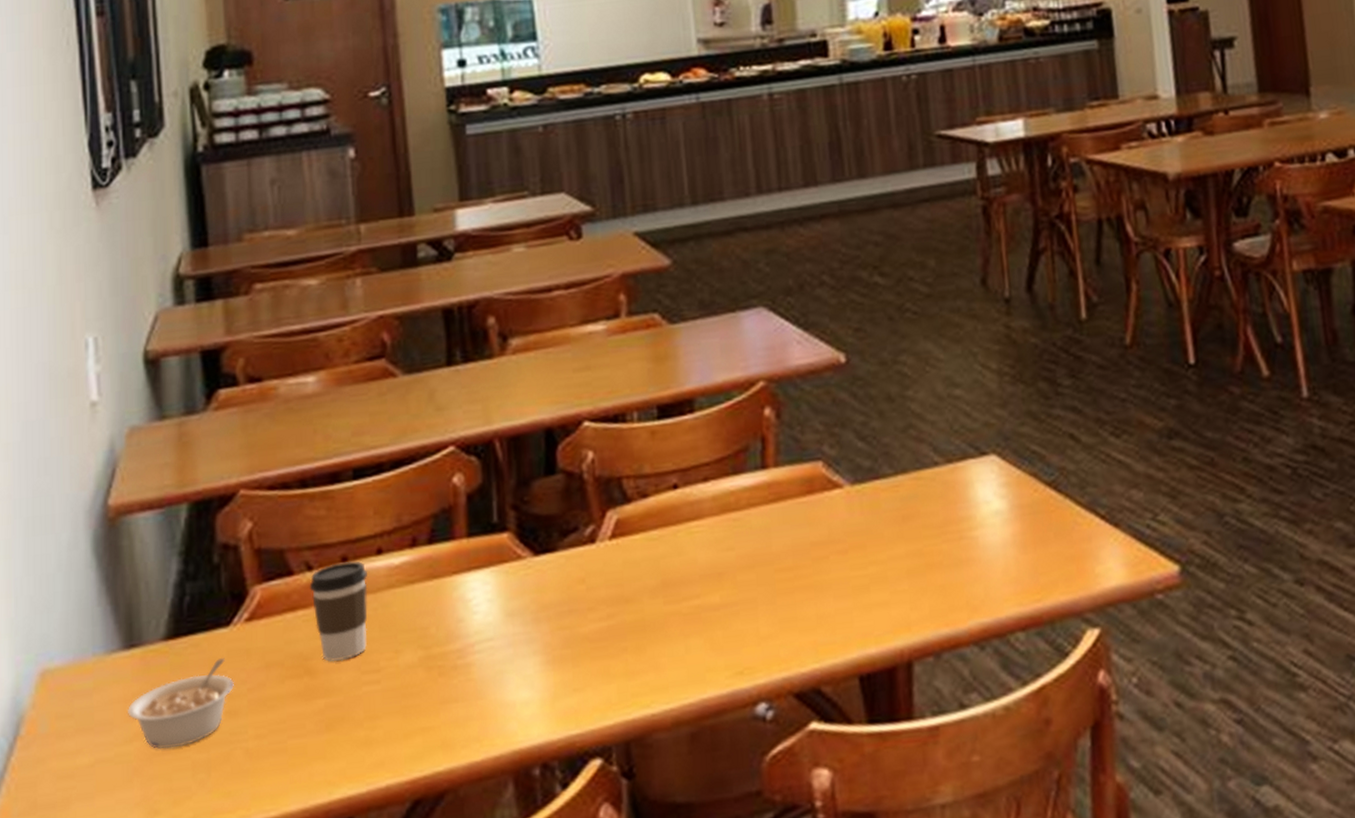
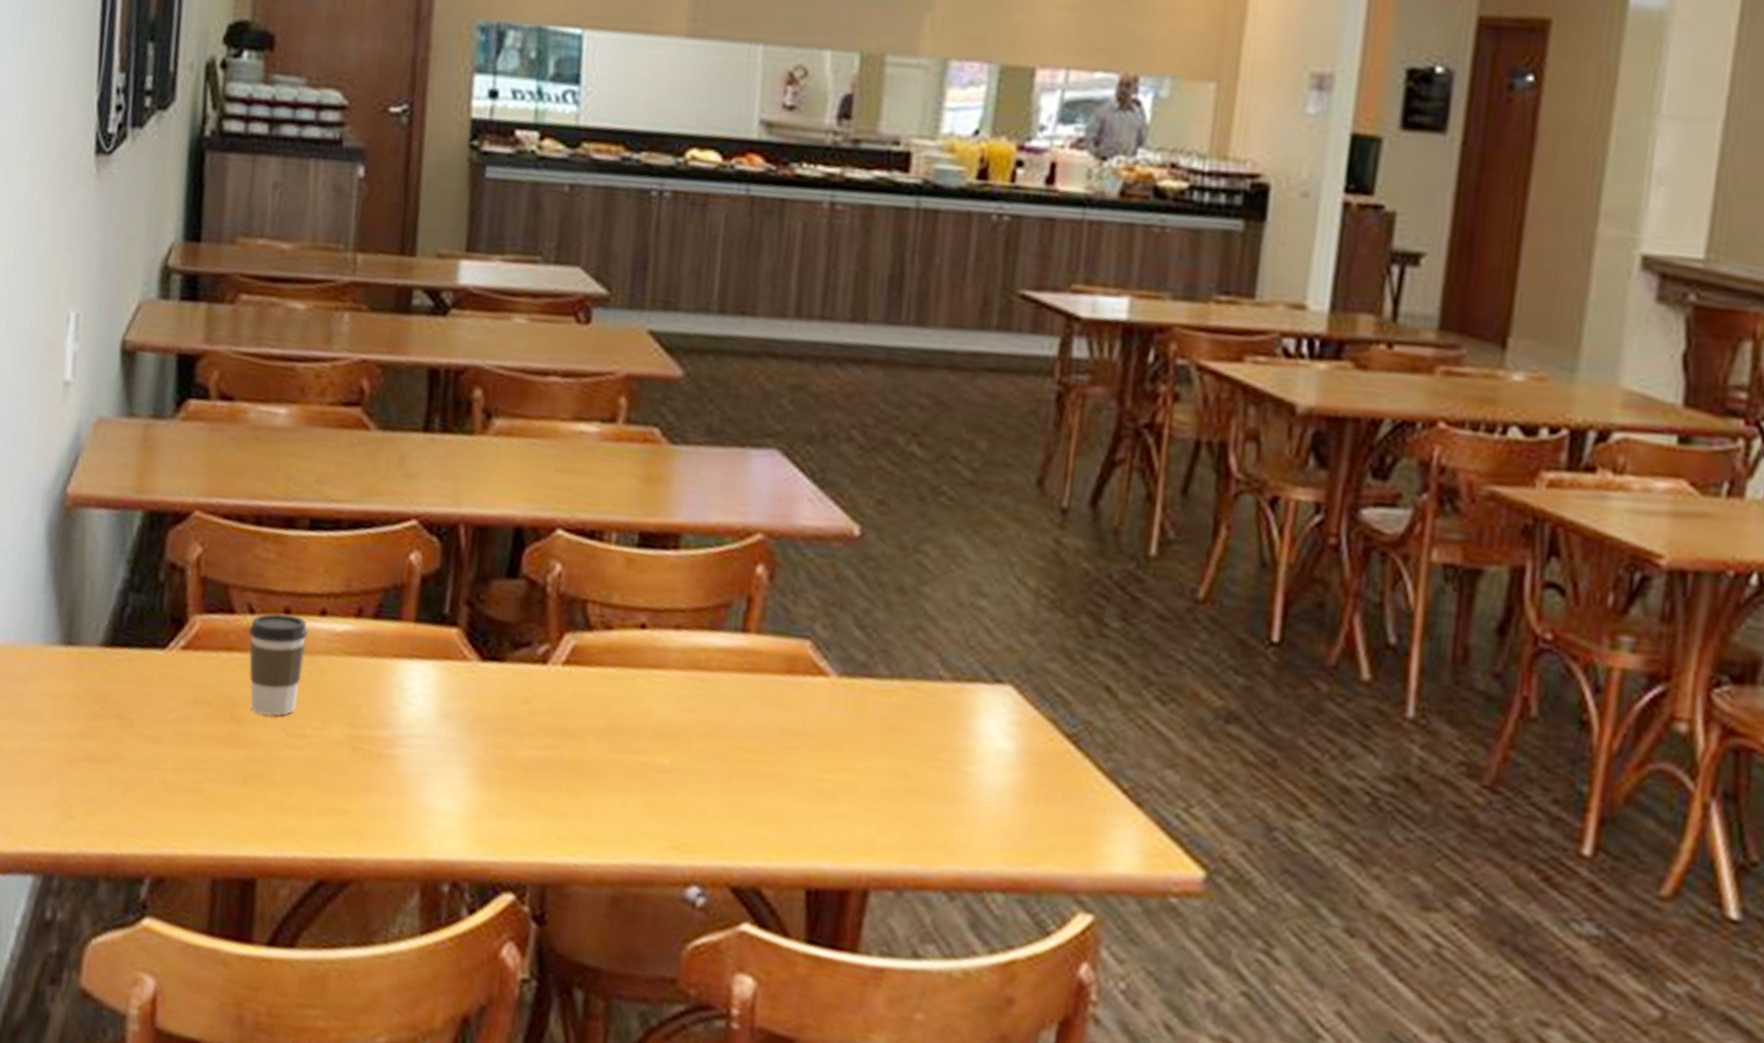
legume: present [128,657,234,750] -> none [57,679,161,759]

